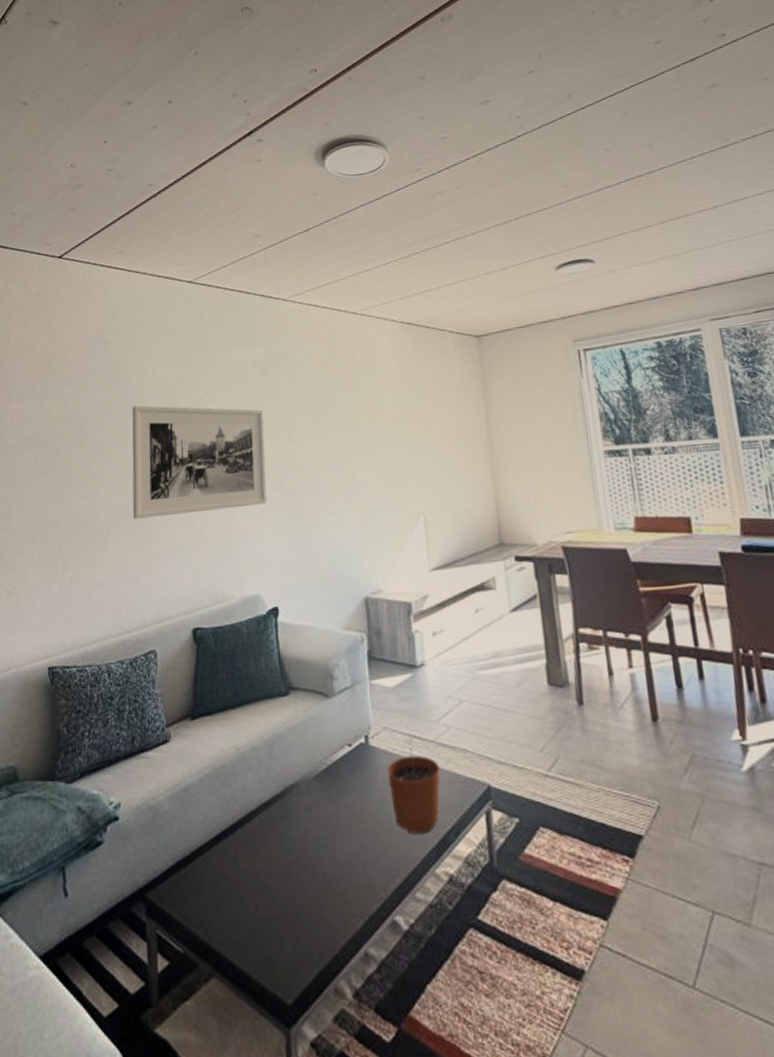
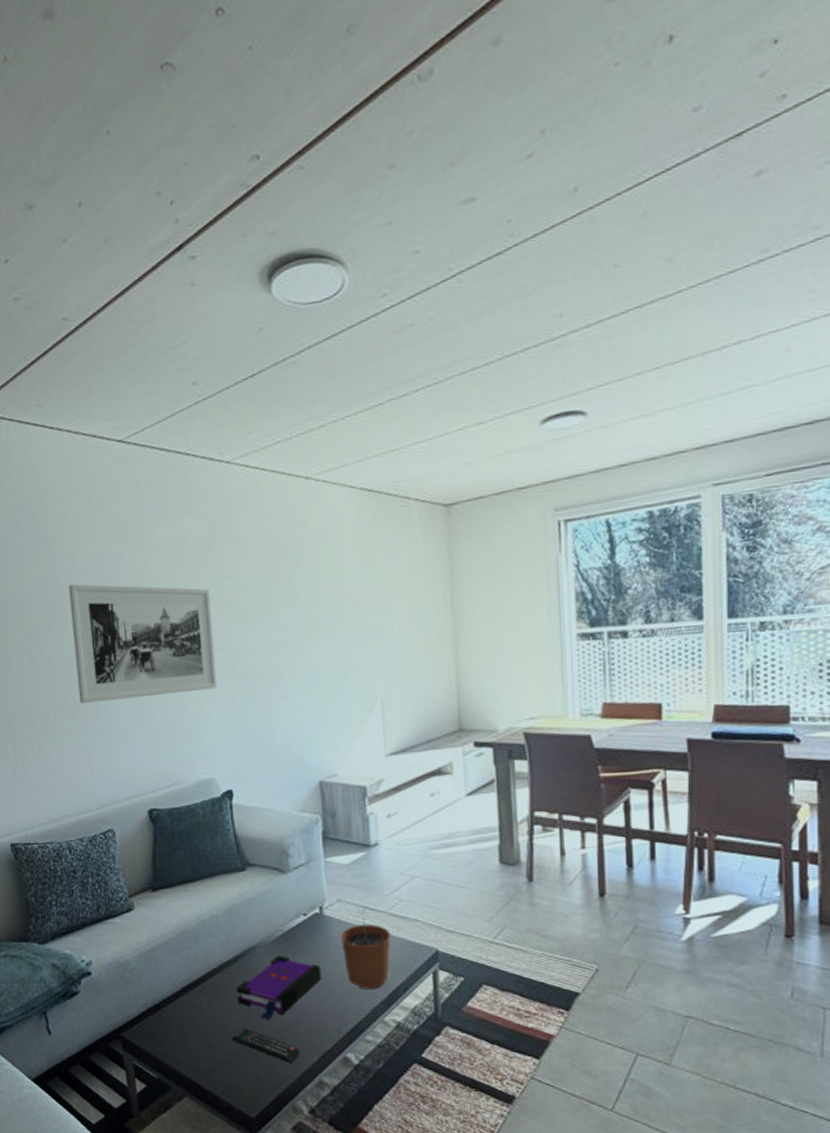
remote control: none [267,886,344,930] -> present [231,1029,301,1063]
board game: none [274,794,368,874] -> present [236,955,322,1020]

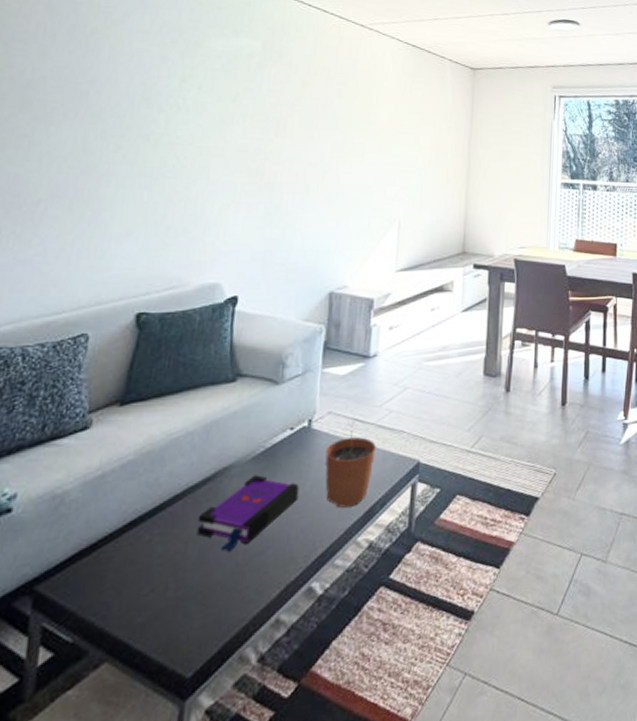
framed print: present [68,584,217,703] -> none [80,76,252,196]
remote control: present [231,1029,301,1063] -> none [180,565,260,602]

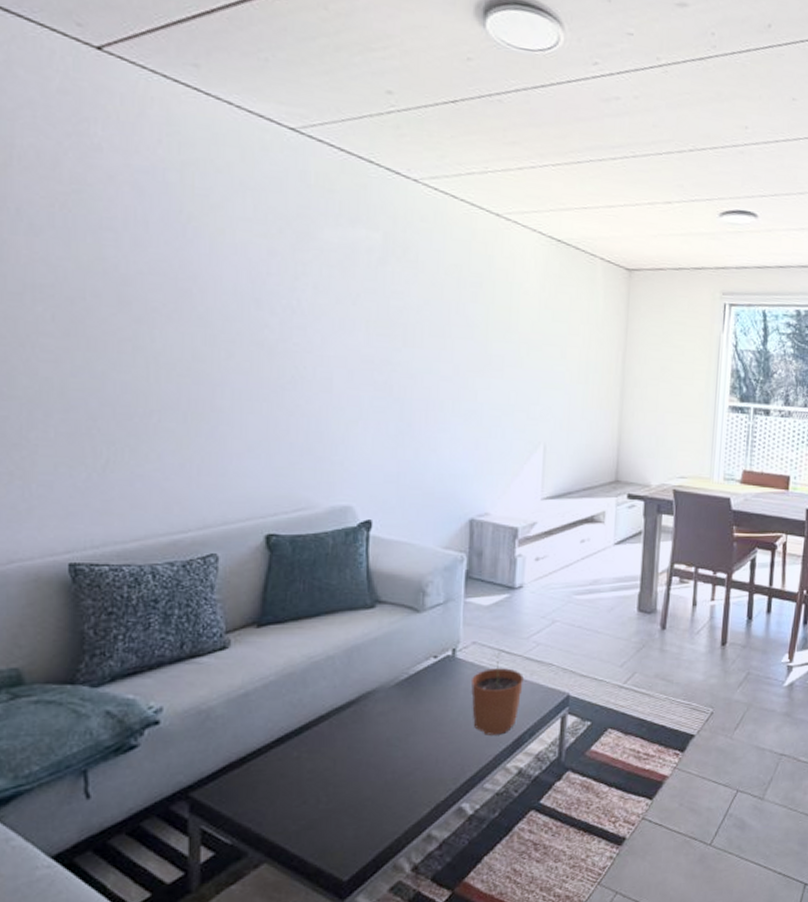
board game: present [196,475,300,552] -> none [344,700,446,771]

